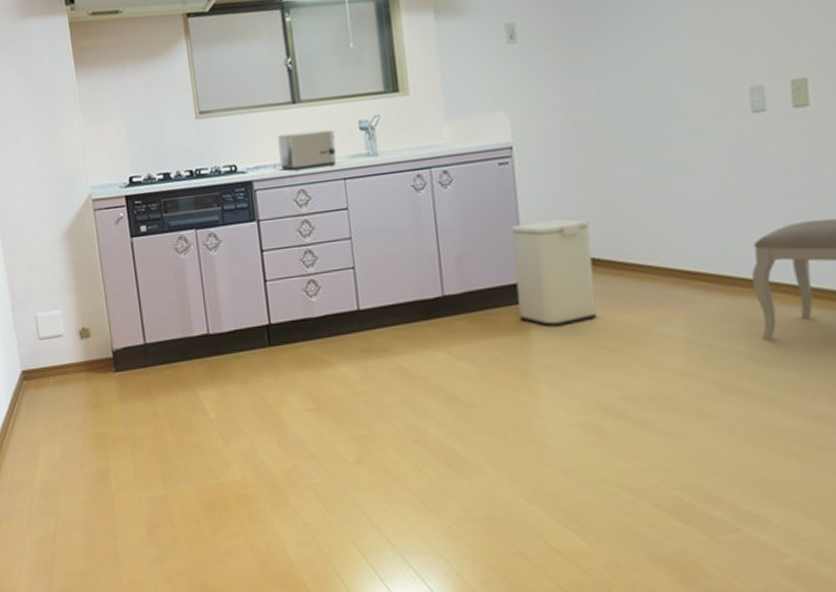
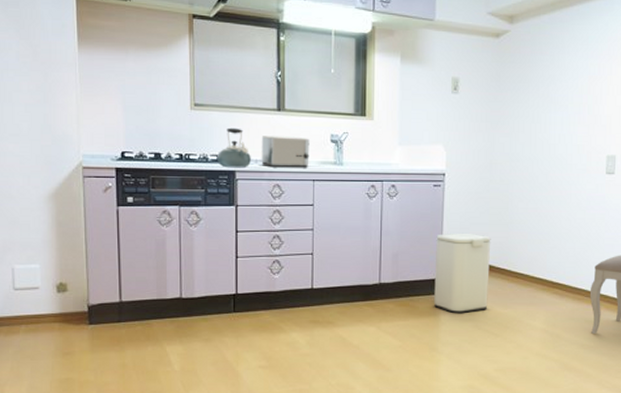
kettle: none [230,131,270,179] -> present [217,127,252,168]

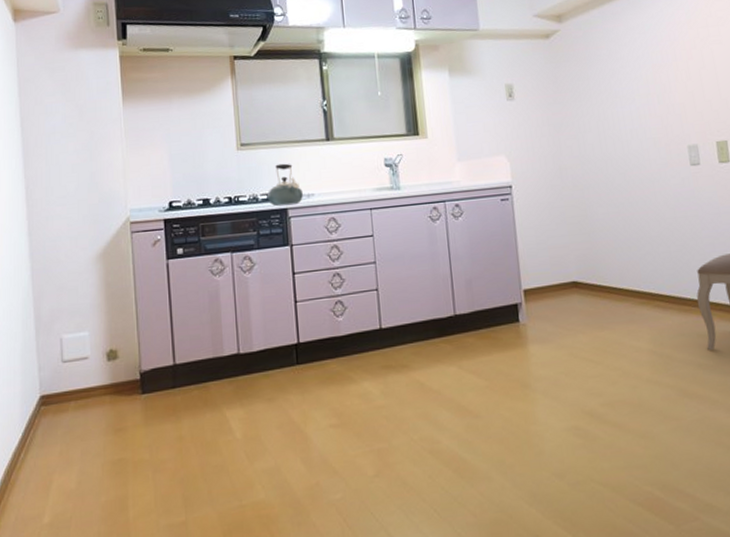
toaster: present [261,136,310,169] -> none [312,164,365,202]
pedal bin: present [434,233,491,314] -> none [511,247,581,342]

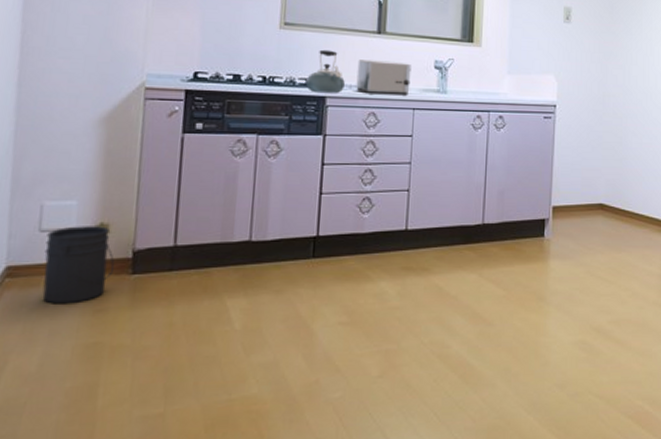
bucket: none [68,352,126,427] -> present [42,226,115,304]
toaster: none [312,164,365,202] -> present [356,59,411,97]

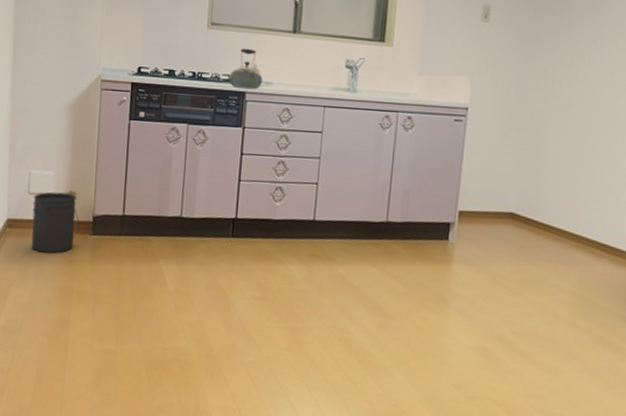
toaster: present [356,59,411,97] -> none [272,58,324,95]

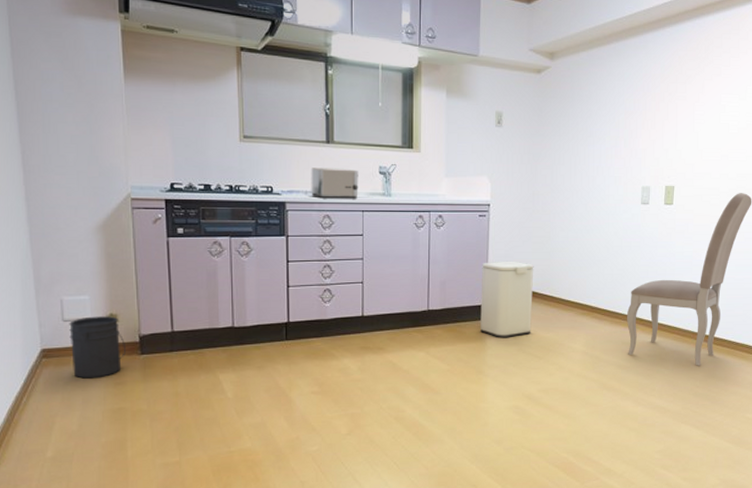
kettle: present [229,48,263,90] -> none [267,159,302,200]
toaster: none [272,58,324,95] -> present [311,167,359,200]
pedal bin: none [446,173,517,265] -> present [480,261,534,338]

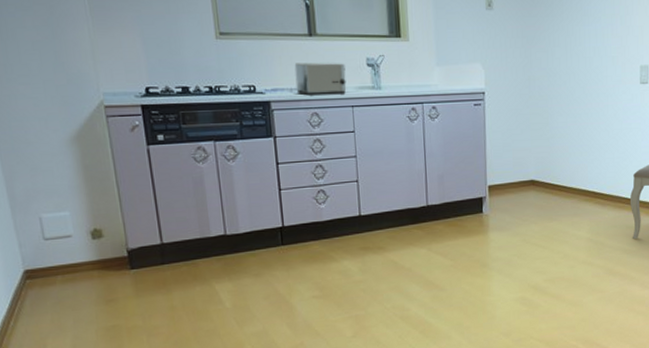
bucket: present [69,316,125,379] -> none [51,231,114,298]
pedal bin: present [480,261,534,338] -> none [480,150,534,230]

